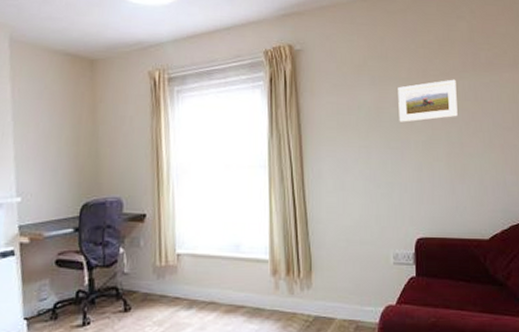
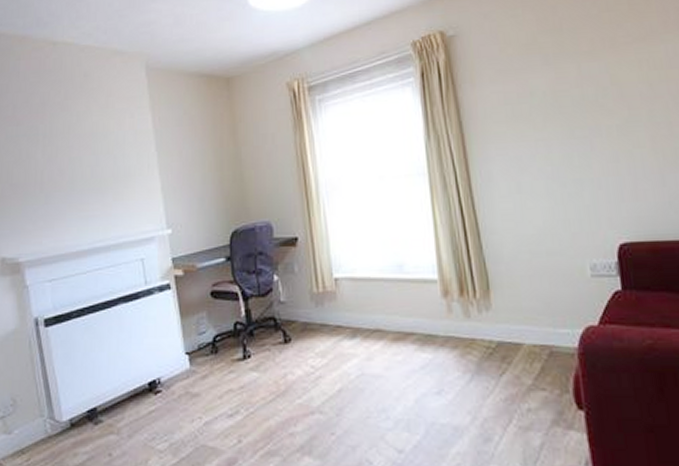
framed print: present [398,79,458,122] -> none [579,44,662,105]

